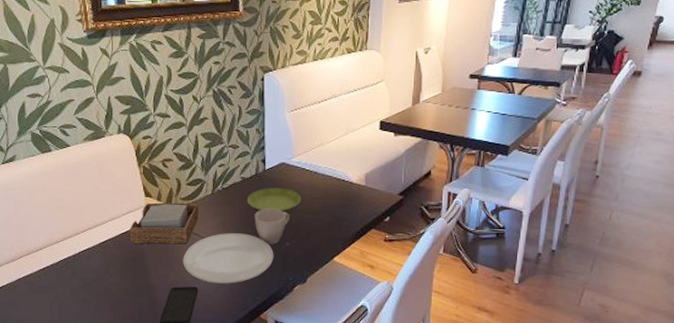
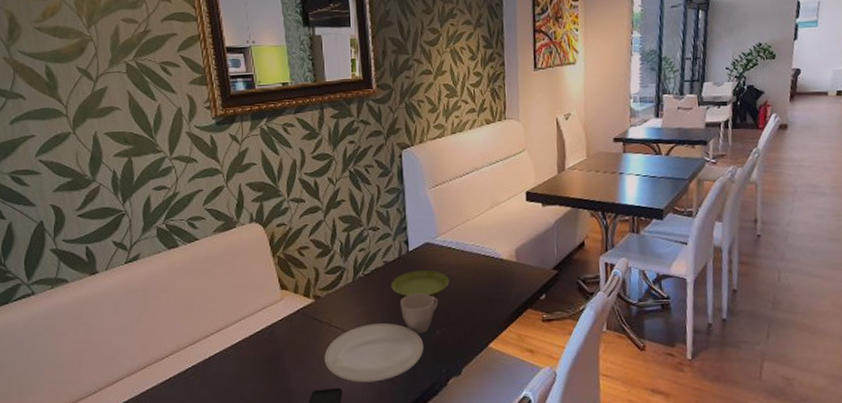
napkin holder: present [129,202,198,244] -> none [264,293,340,343]

